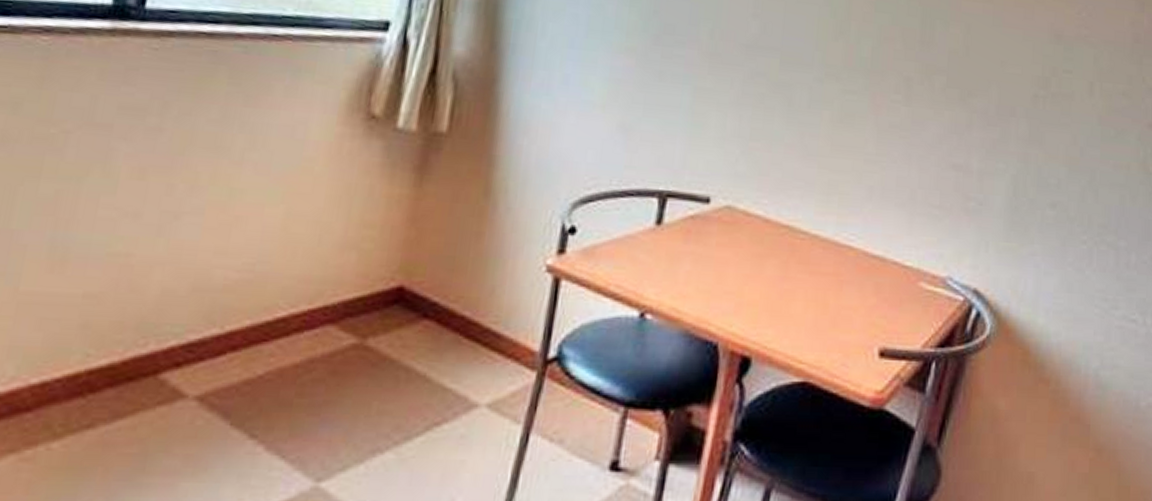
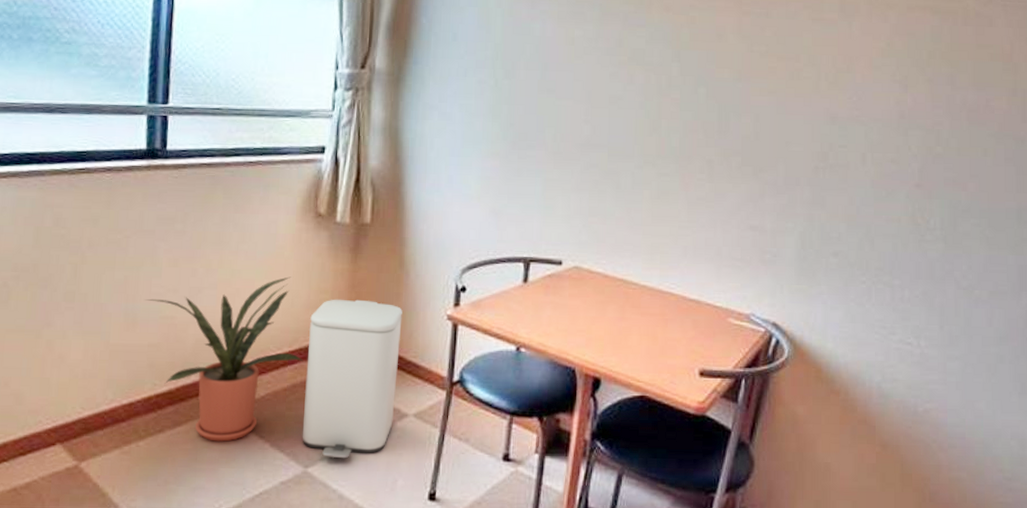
house plant: none [87,202,329,443] -> present [146,276,303,442]
pedal bin: none [316,237,483,468] -> present [302,299,402,459]

